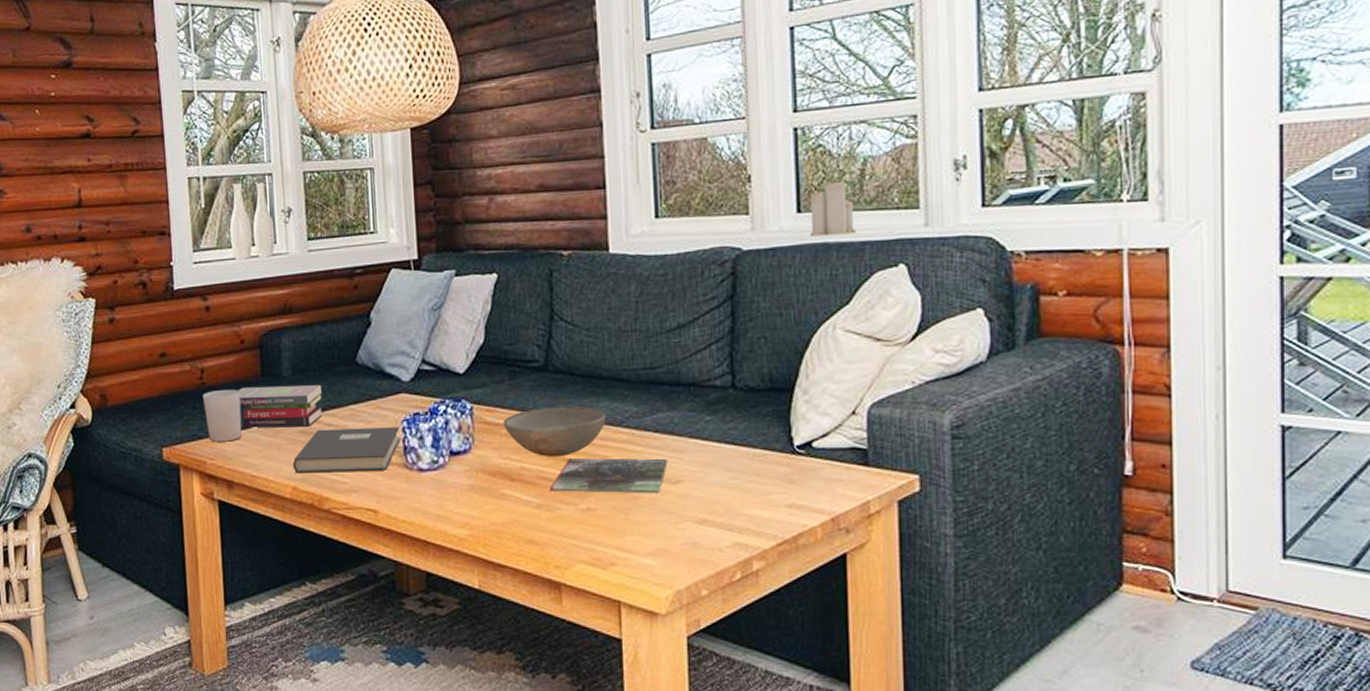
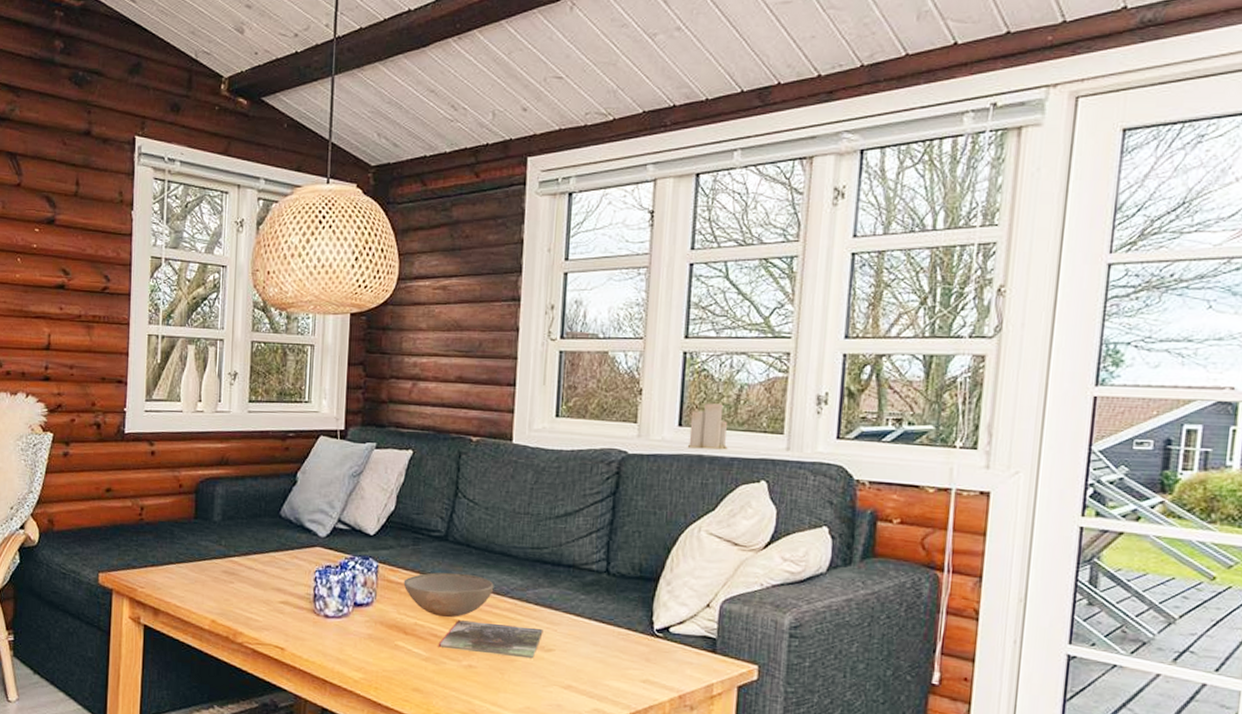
candle holder: present [202,389,242,442] -> none [139,526,175,574]
books: present [238,384,323,429] -> none [172,526,247,568]
book: present [292,427,401,473] -> none [213,571,313,613]

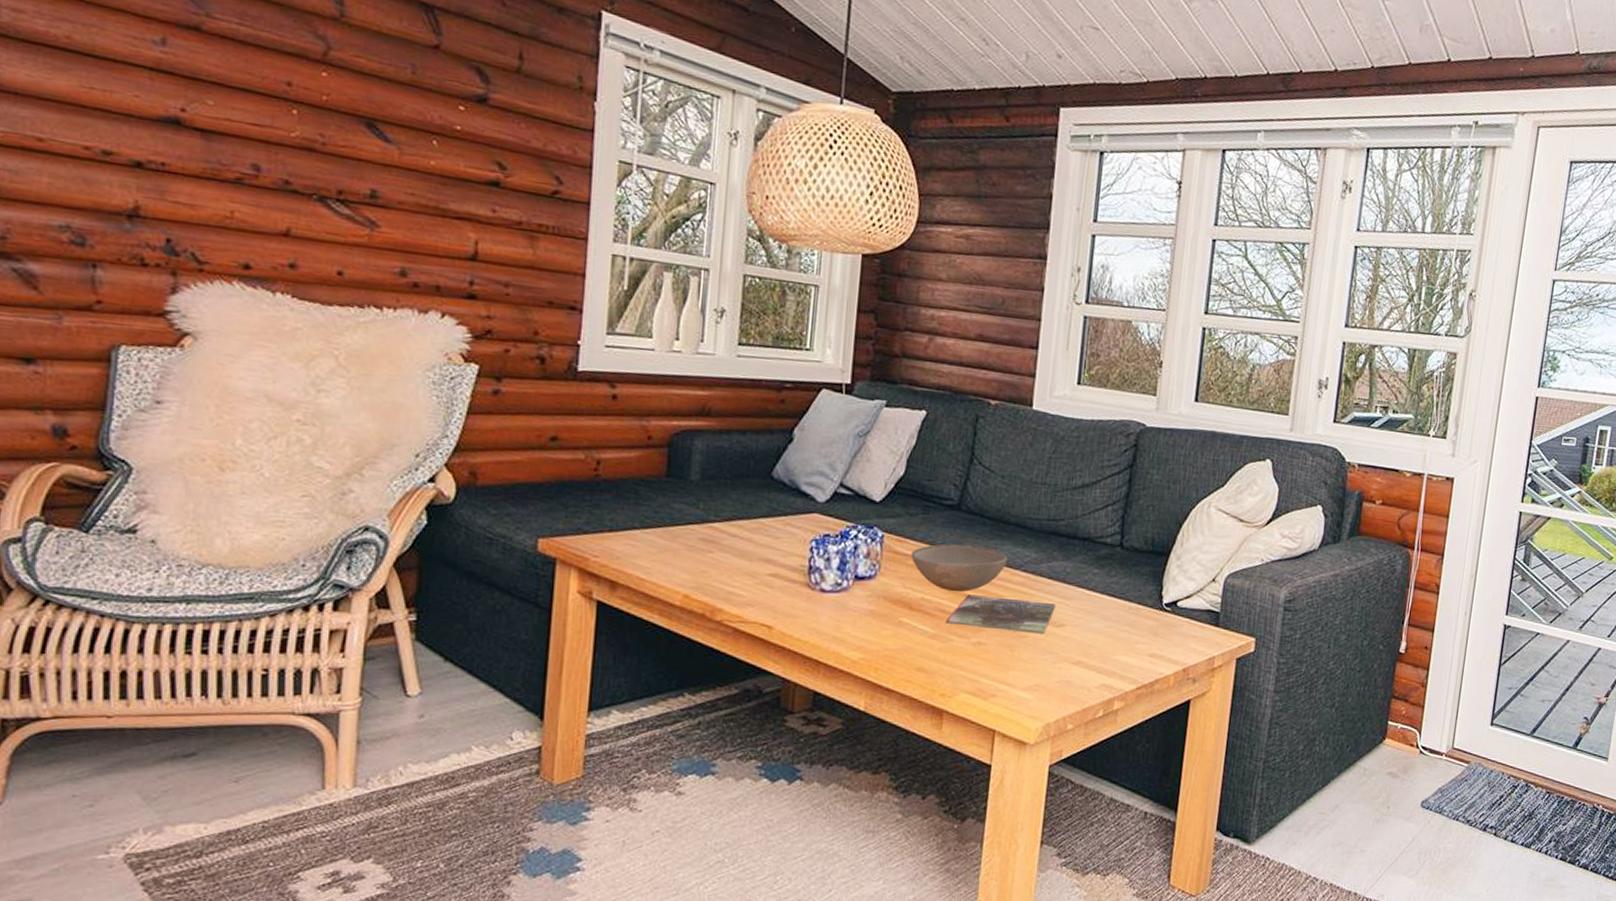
candle: present [687,401,728,450] -> none [1201,378,1239,428]

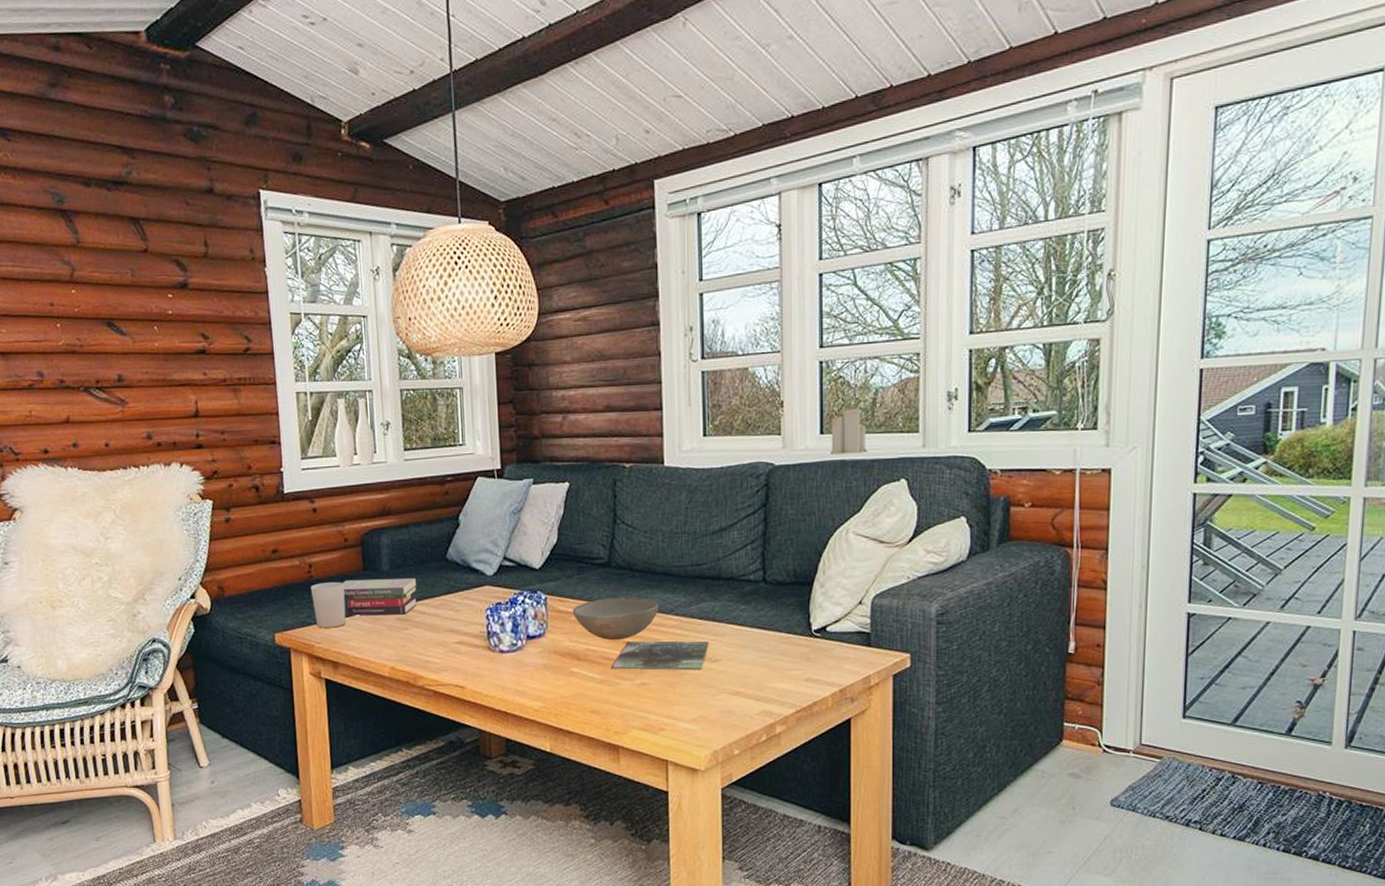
candle holder: none [594,484,640,541] -> present [310,581,346,628]
books: none [636,485,731,535] -> present [342,578,417,616]
candle: none [1201,378,1239,428] -> present [830,406,868,455]

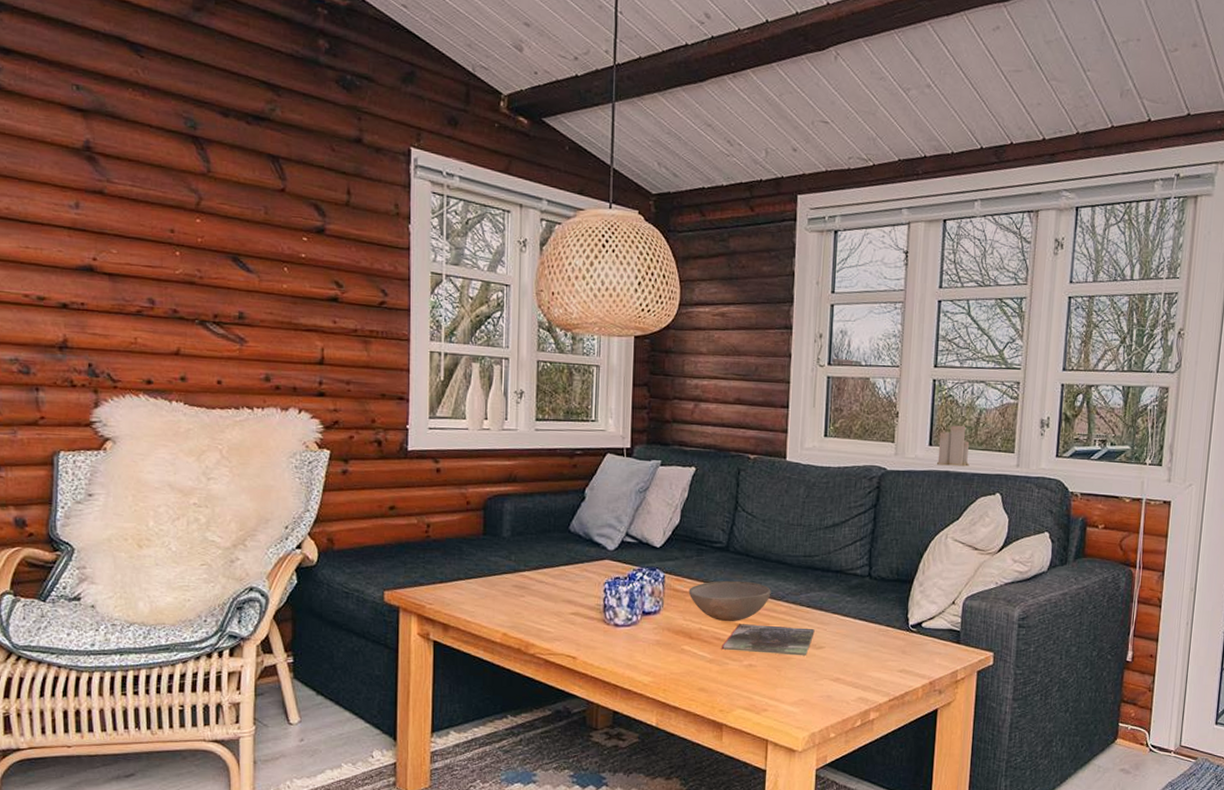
candle holder: present [310,581,346,628] -> none [426,543,463,590]
books: present [342,578,417,616] -> none [460,542,536,582]

